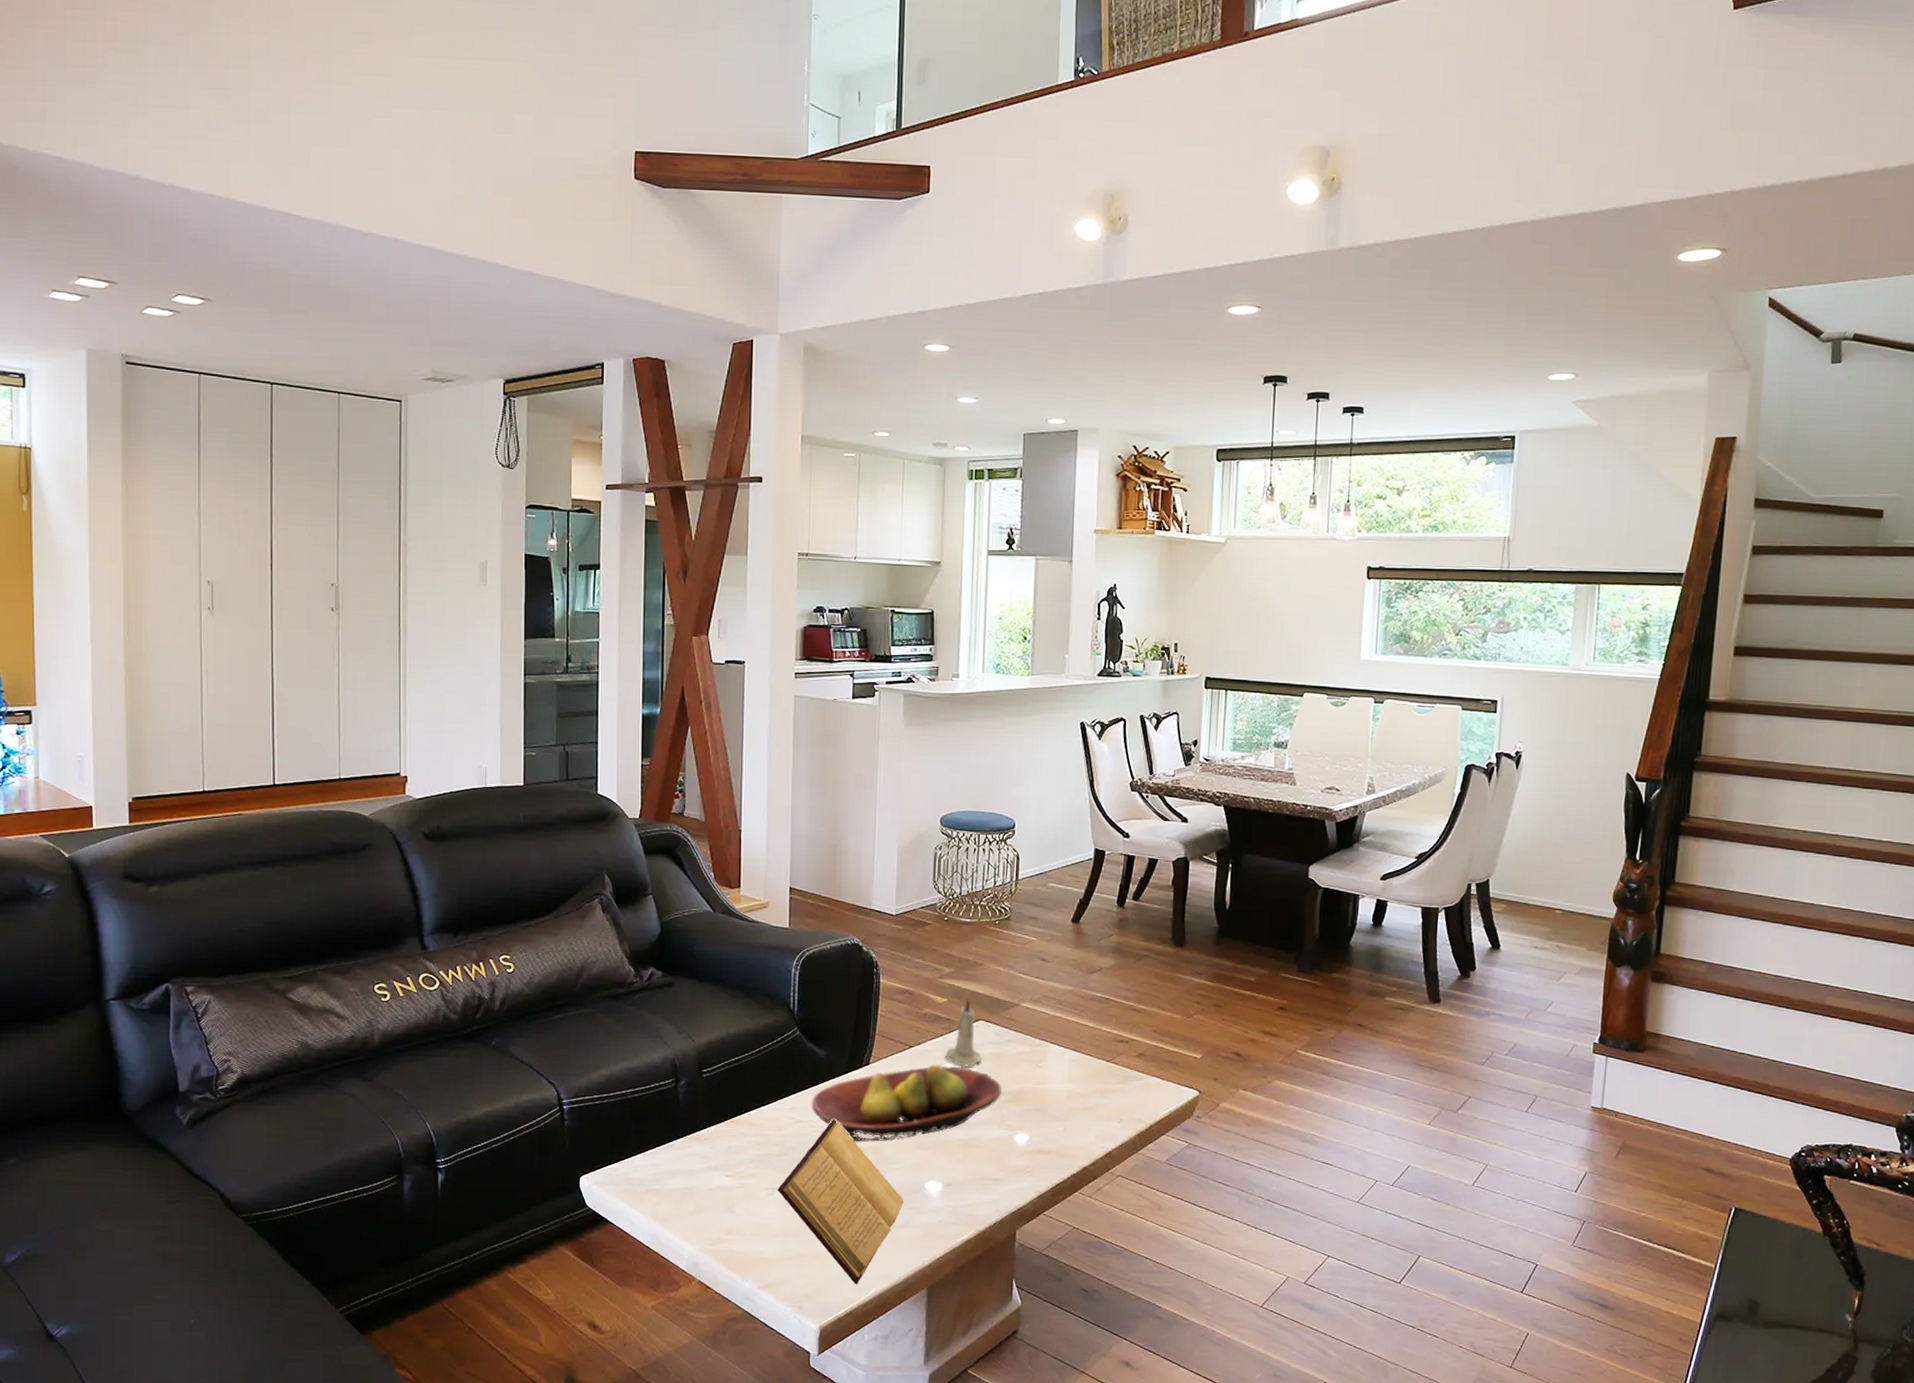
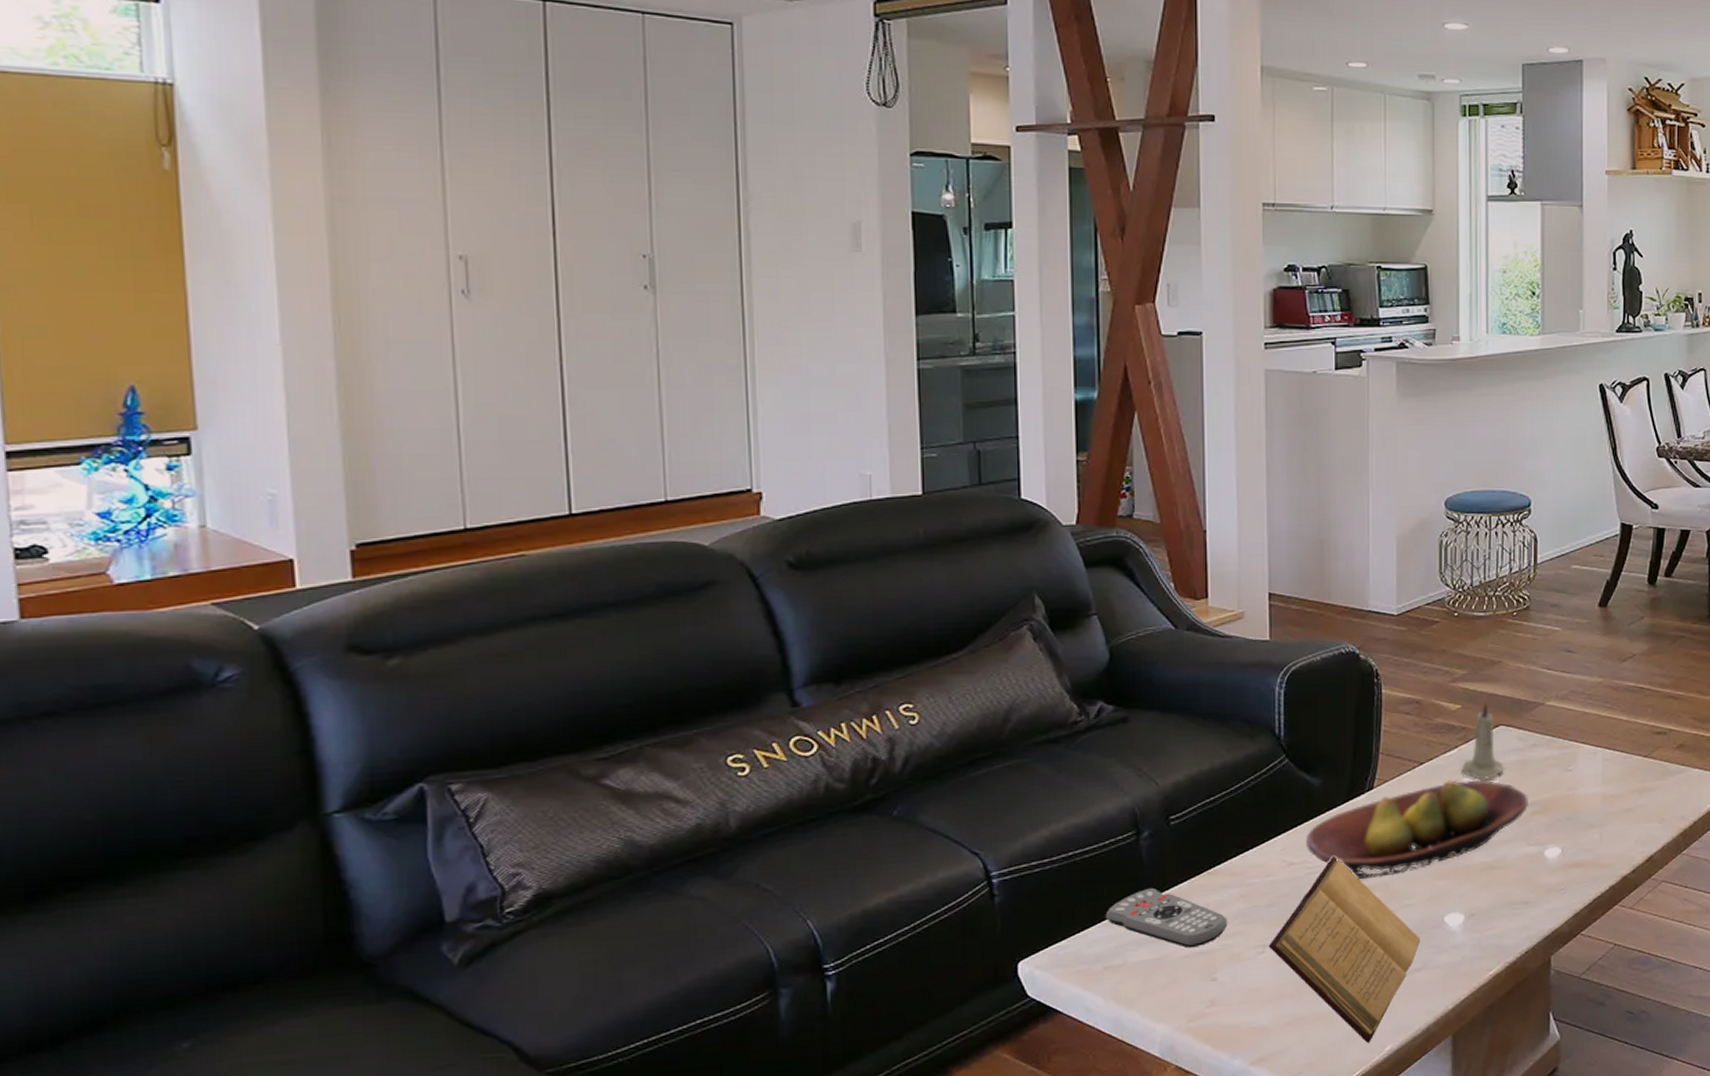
remote control: none [648,1128,744,1183] -> present [1105,887,1227,948]

